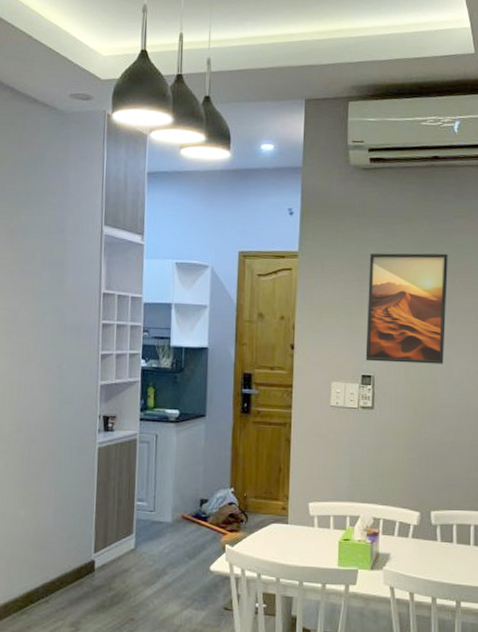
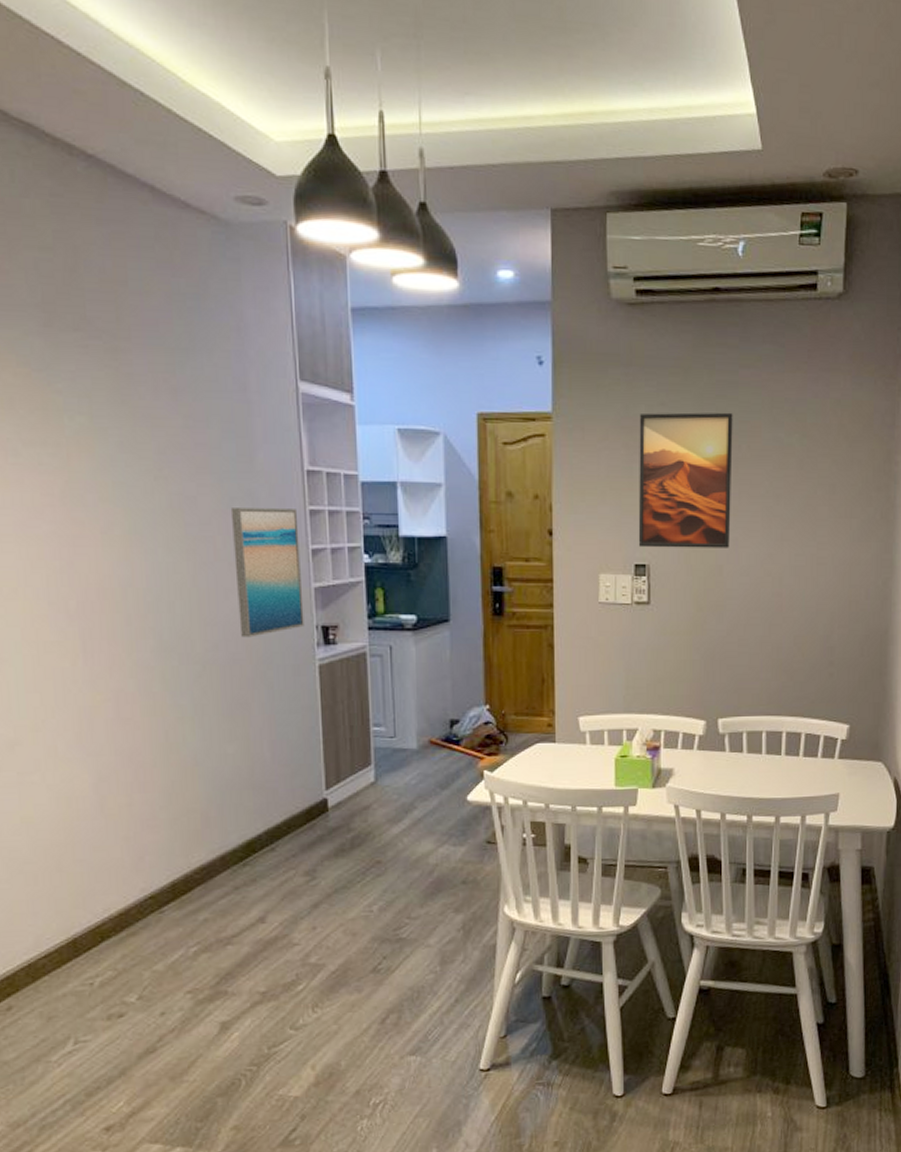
wall art: none [40,320,93,423] -> present [230,508,304,638]

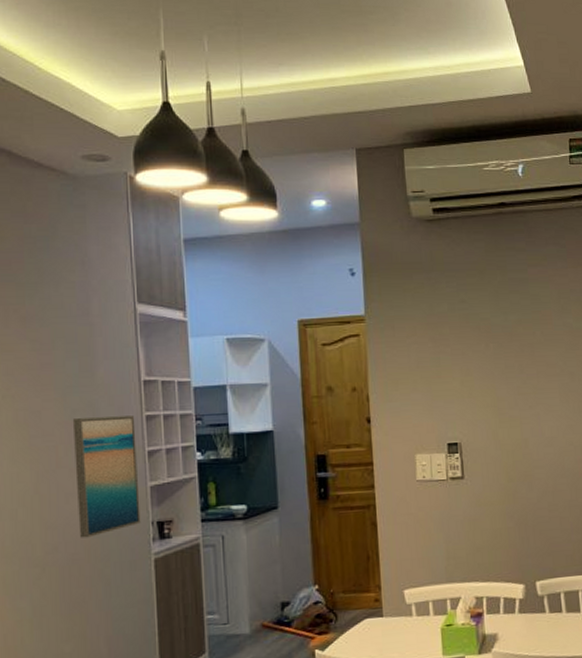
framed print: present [638,412,733,548] -> none [443,304,533,428]

